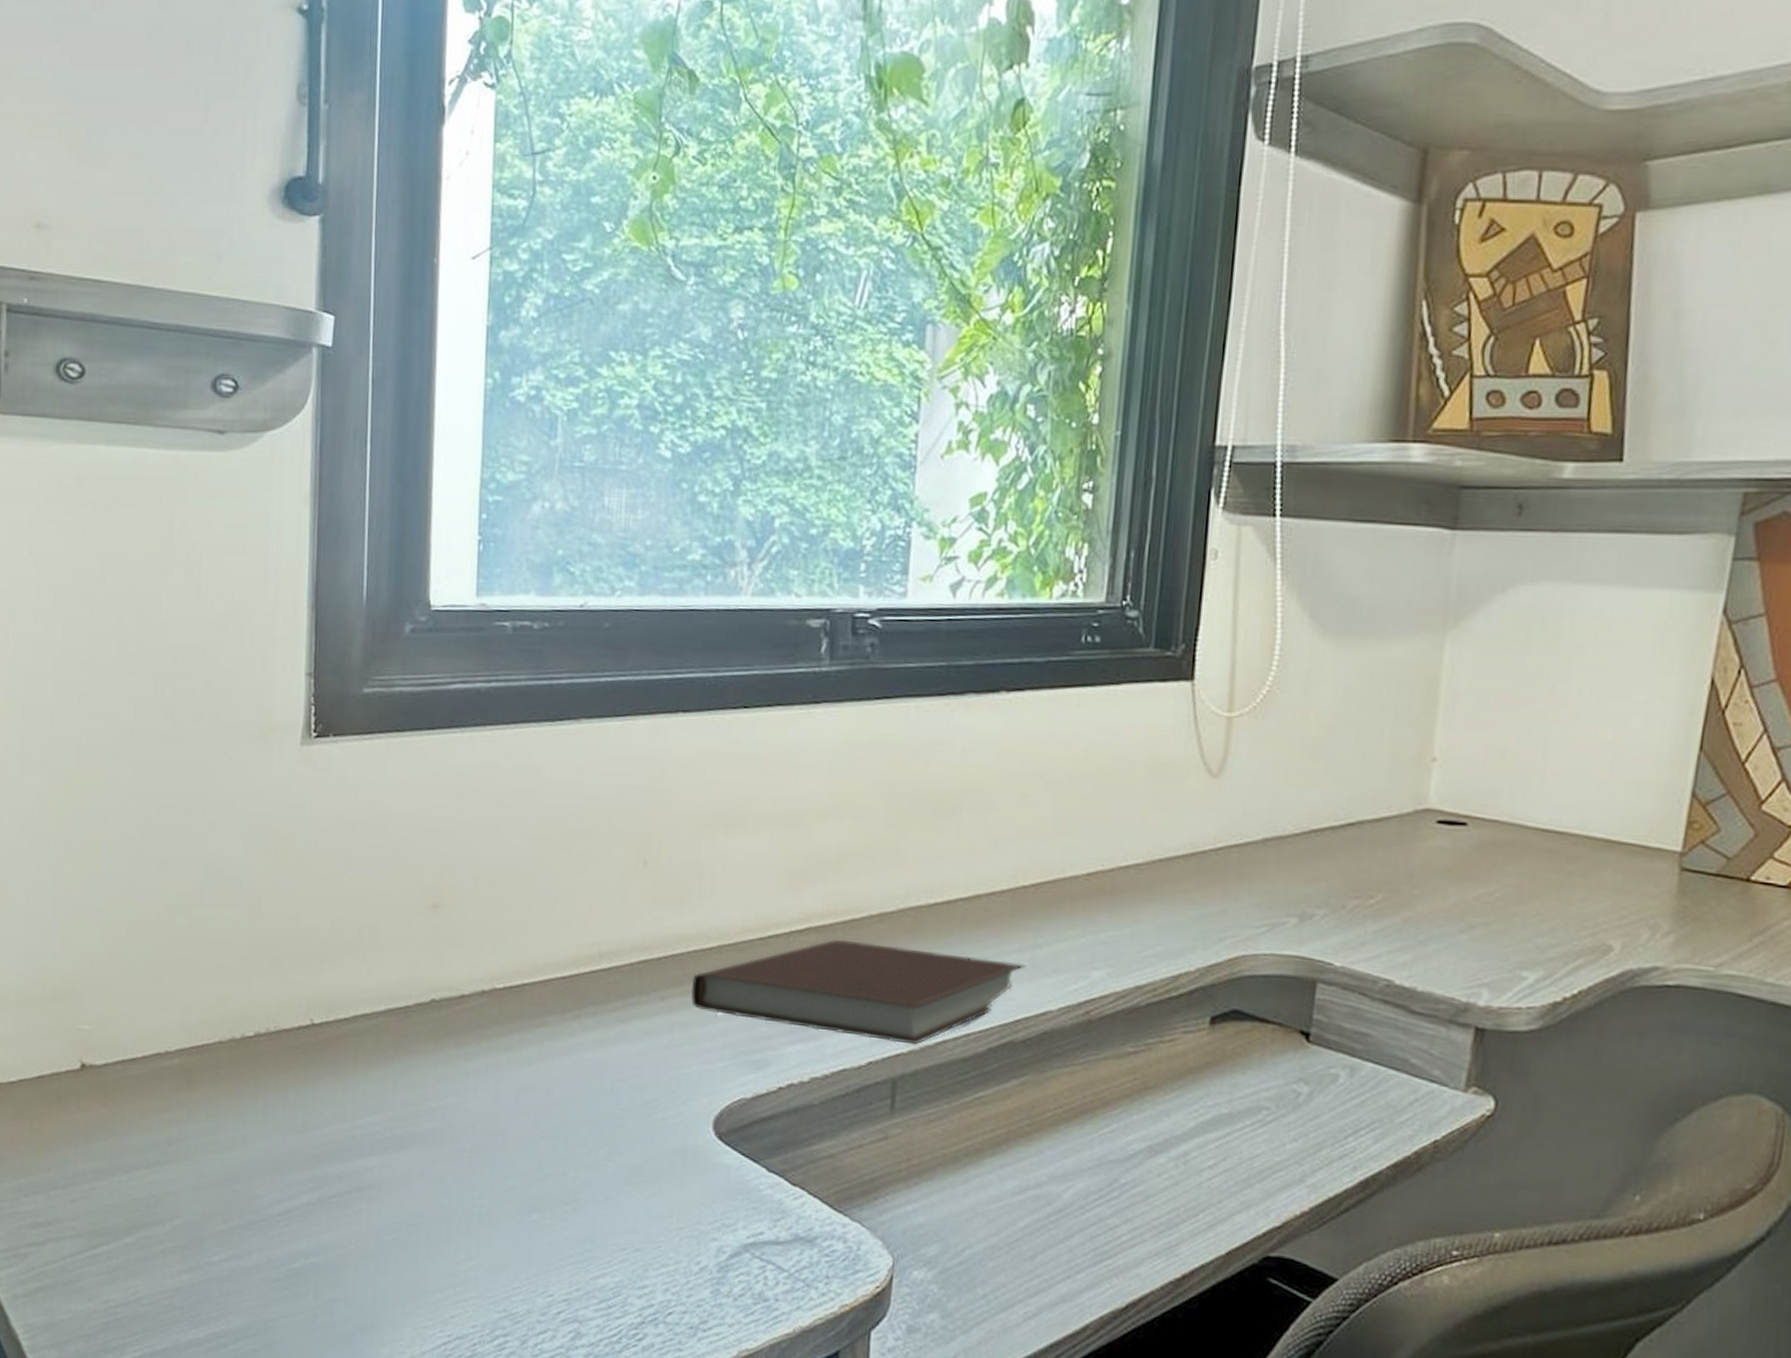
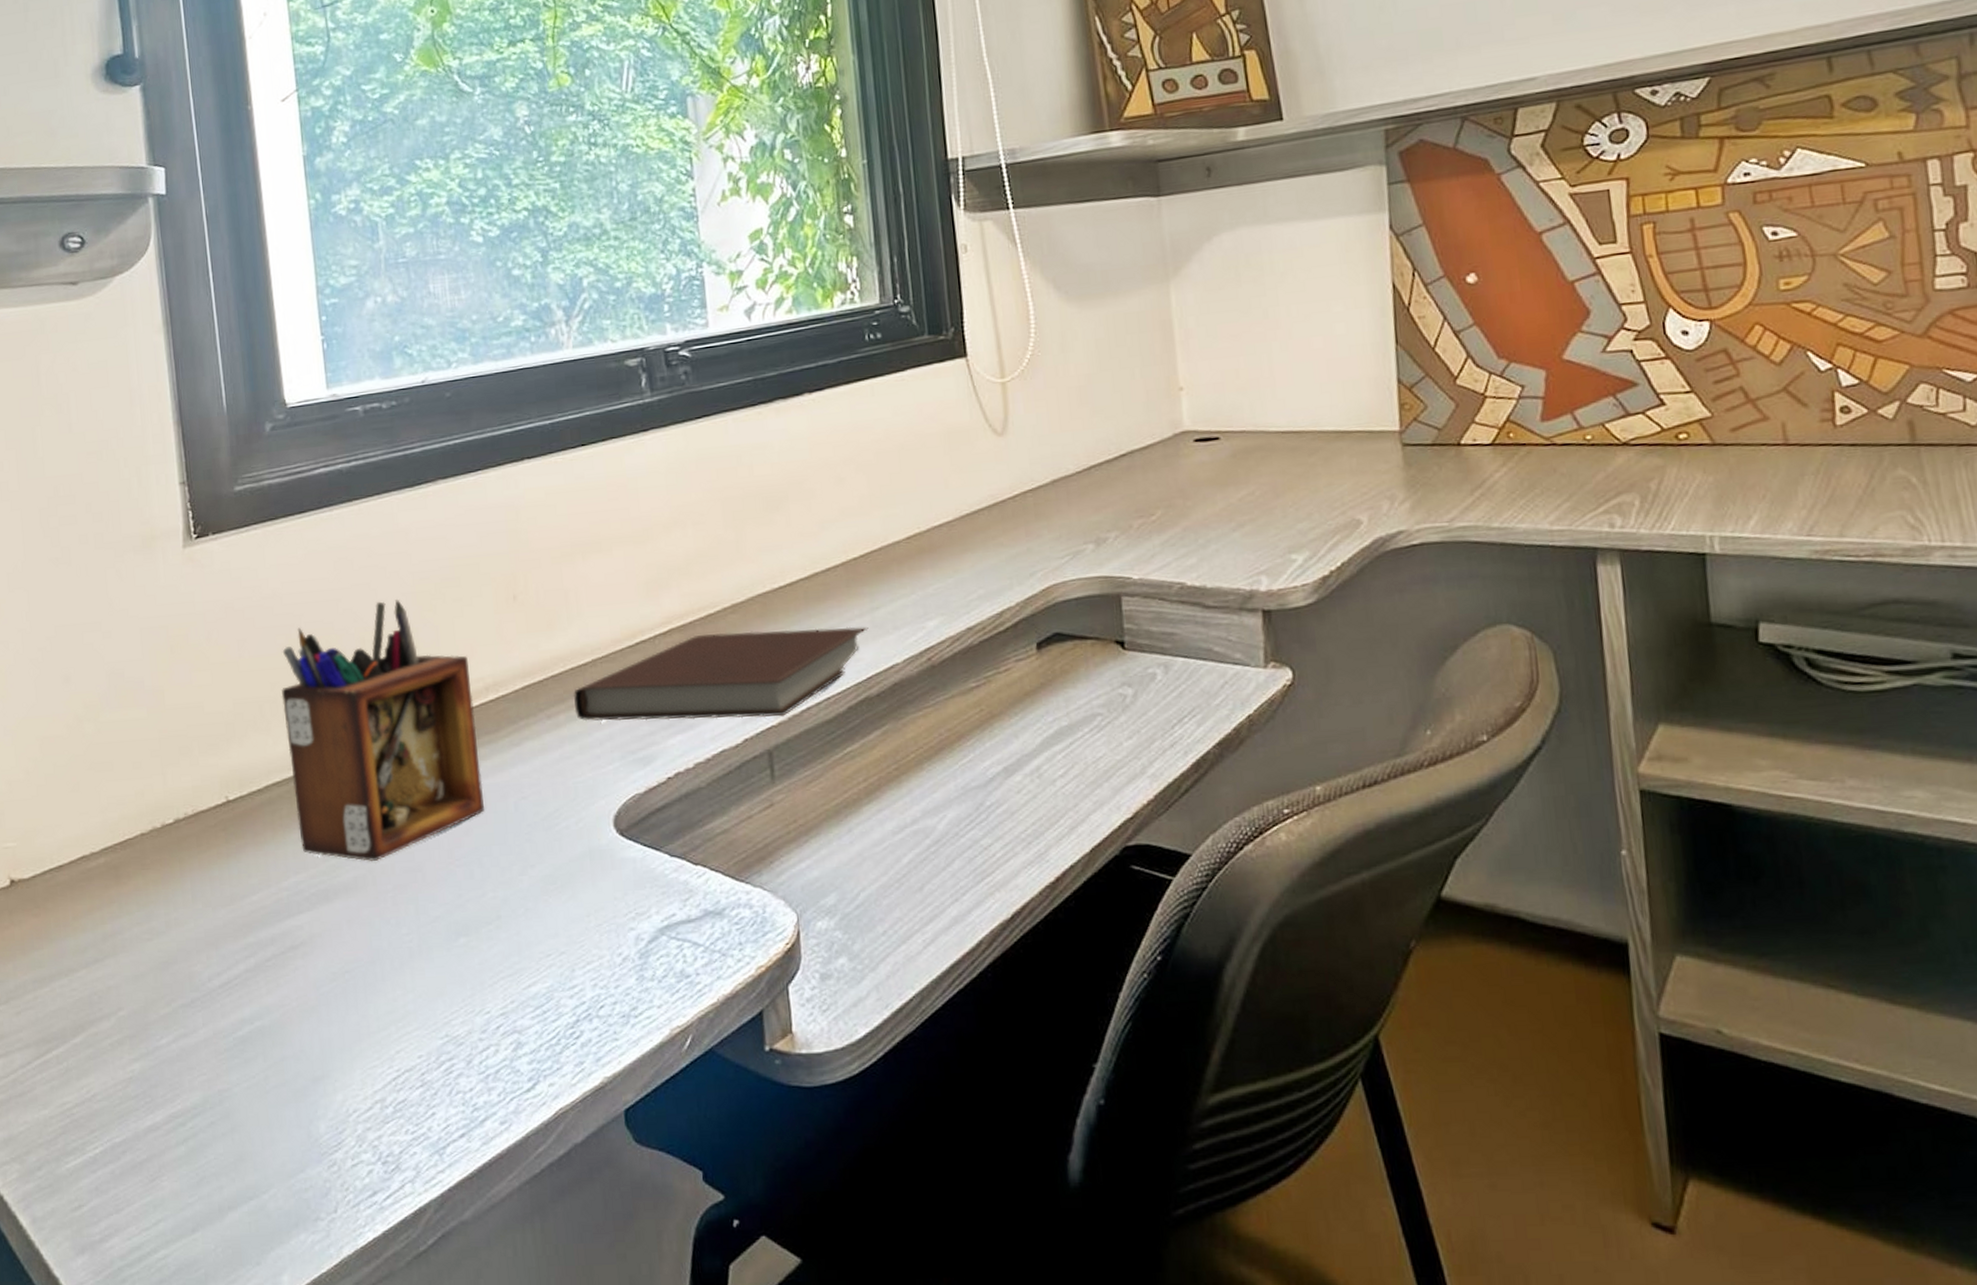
desk organizer: none [382,840,585,1116] -> present [281,600,485,861]

